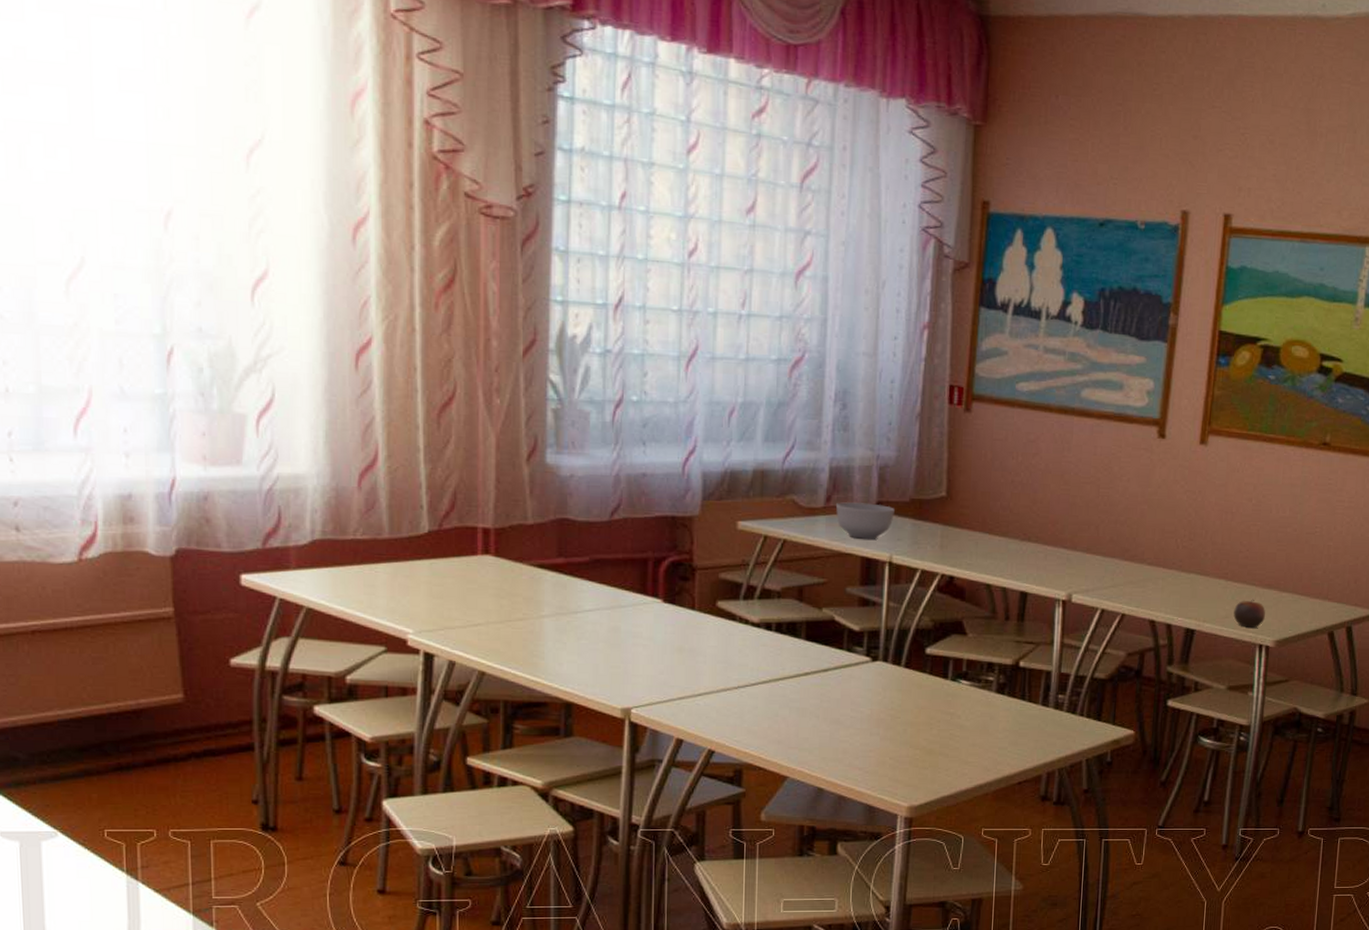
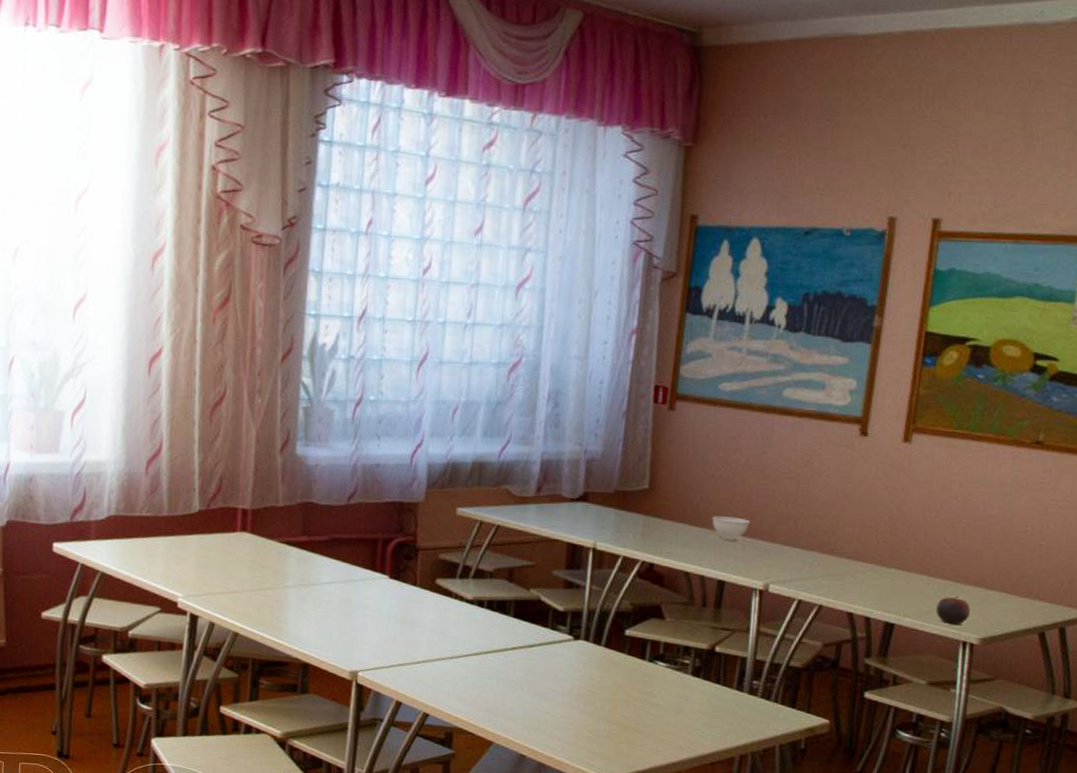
bowl: present [835,502,895,539] -> none [545,492,600,527]
bowl: none [1012,524,1052,551] -> present [712,516,751,542]

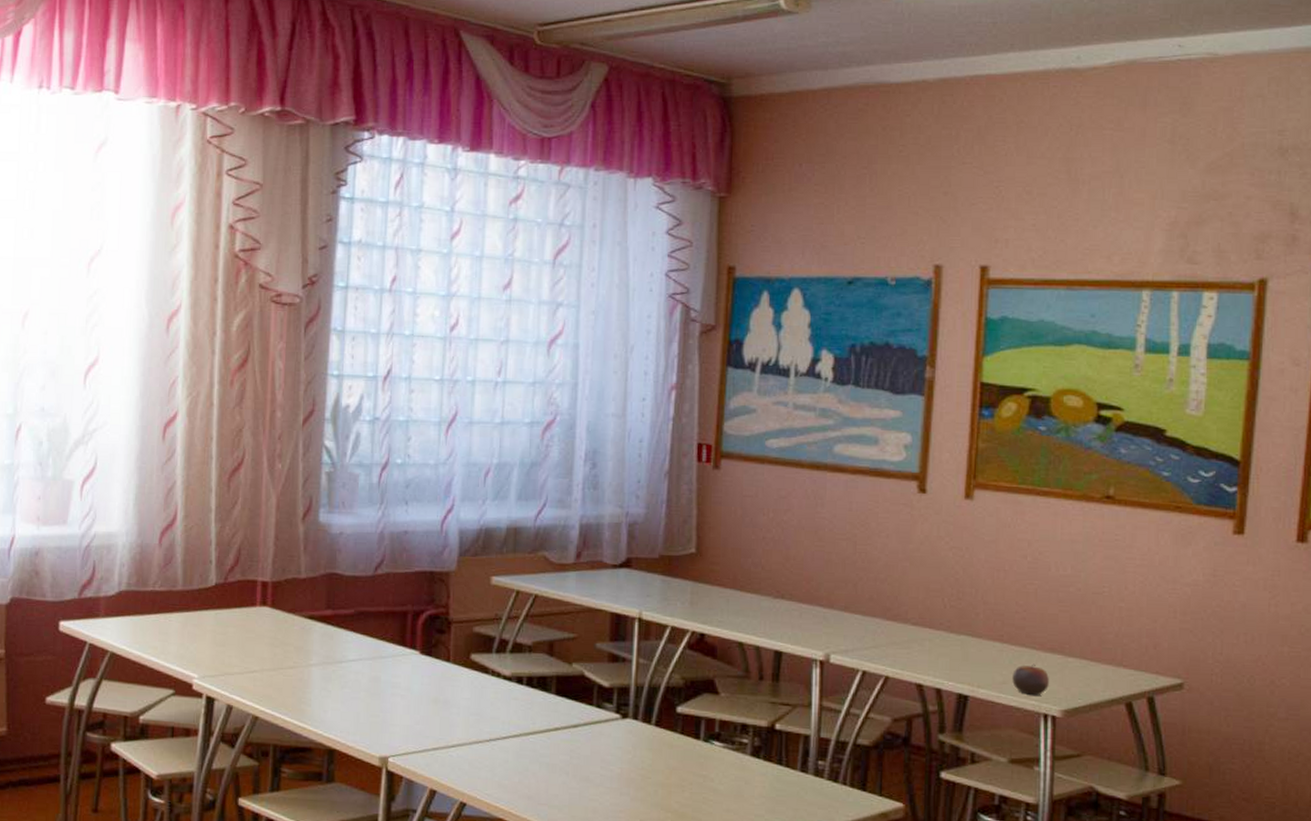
bowl: present [712,516,751,542] -> none [765,581,807,609]

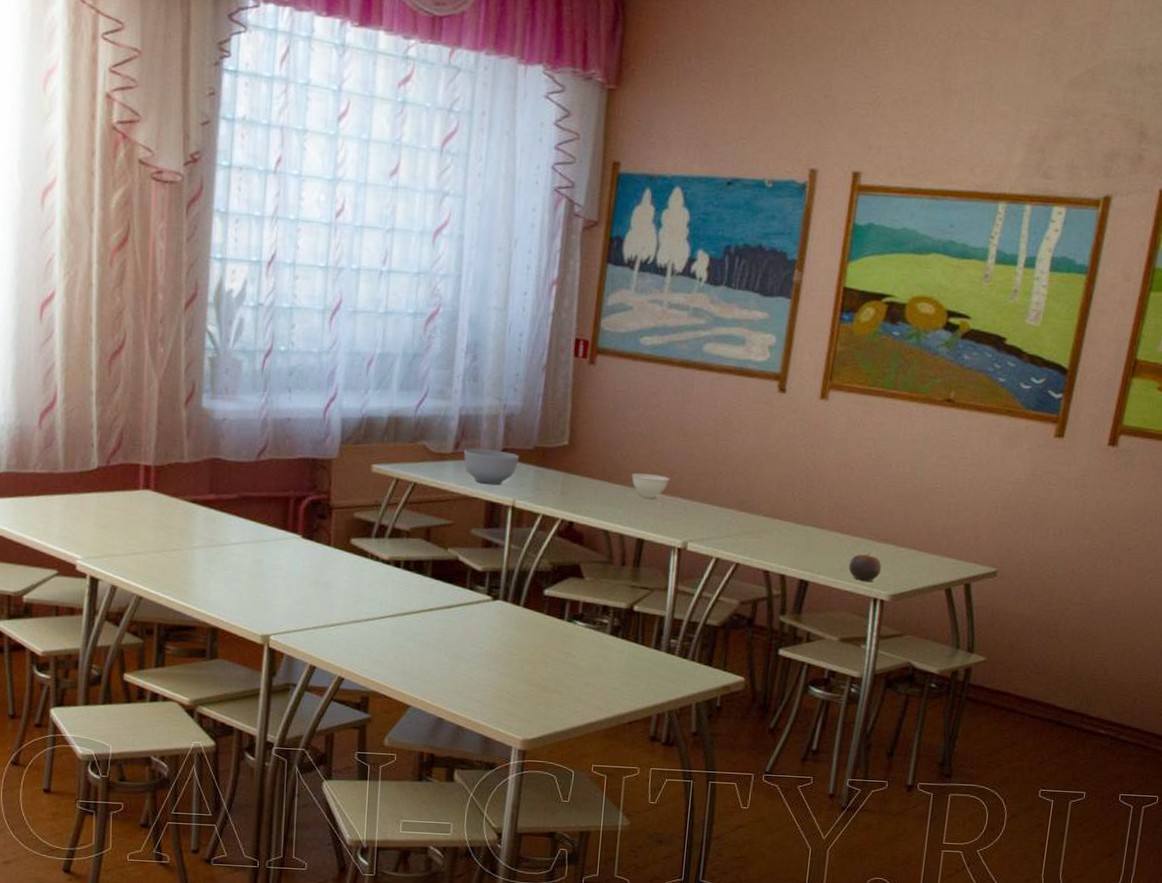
bowl: none [585,558,644,595] -> present [463,448,519,484]
bowl: none [765,581,807,609] -> present [631,473,670,500]

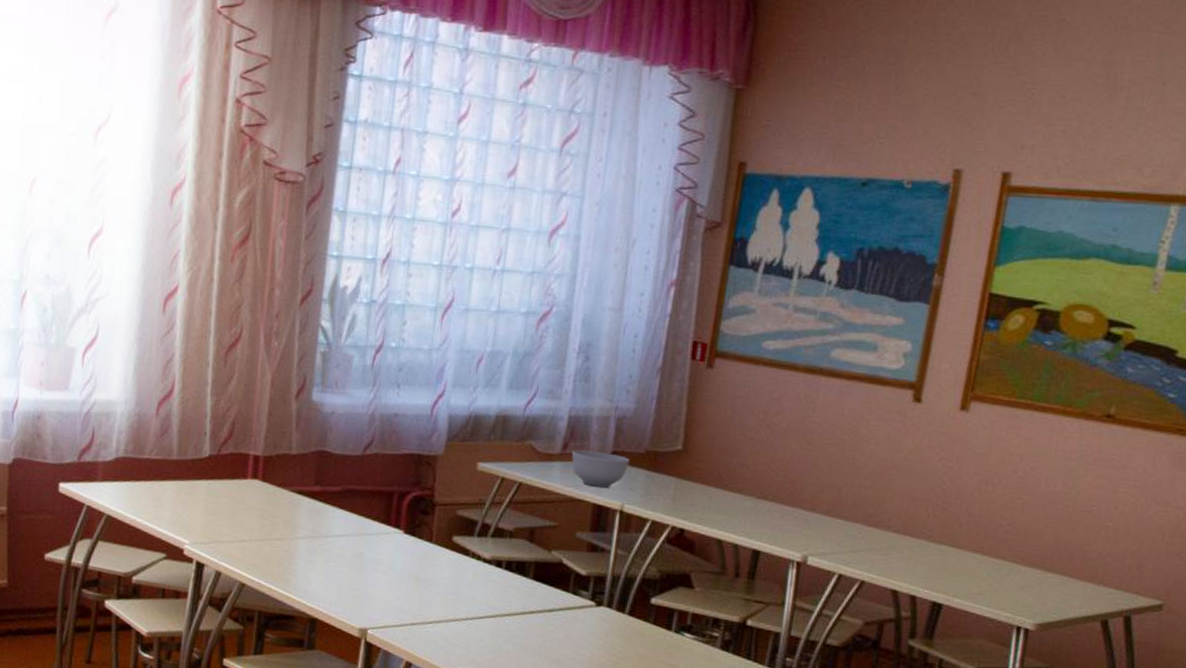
bowl: present [631,473,670,500] -> none [748,481,791,510]
apple: present [848,553,881,581] -> none [988,577,1027,608]

